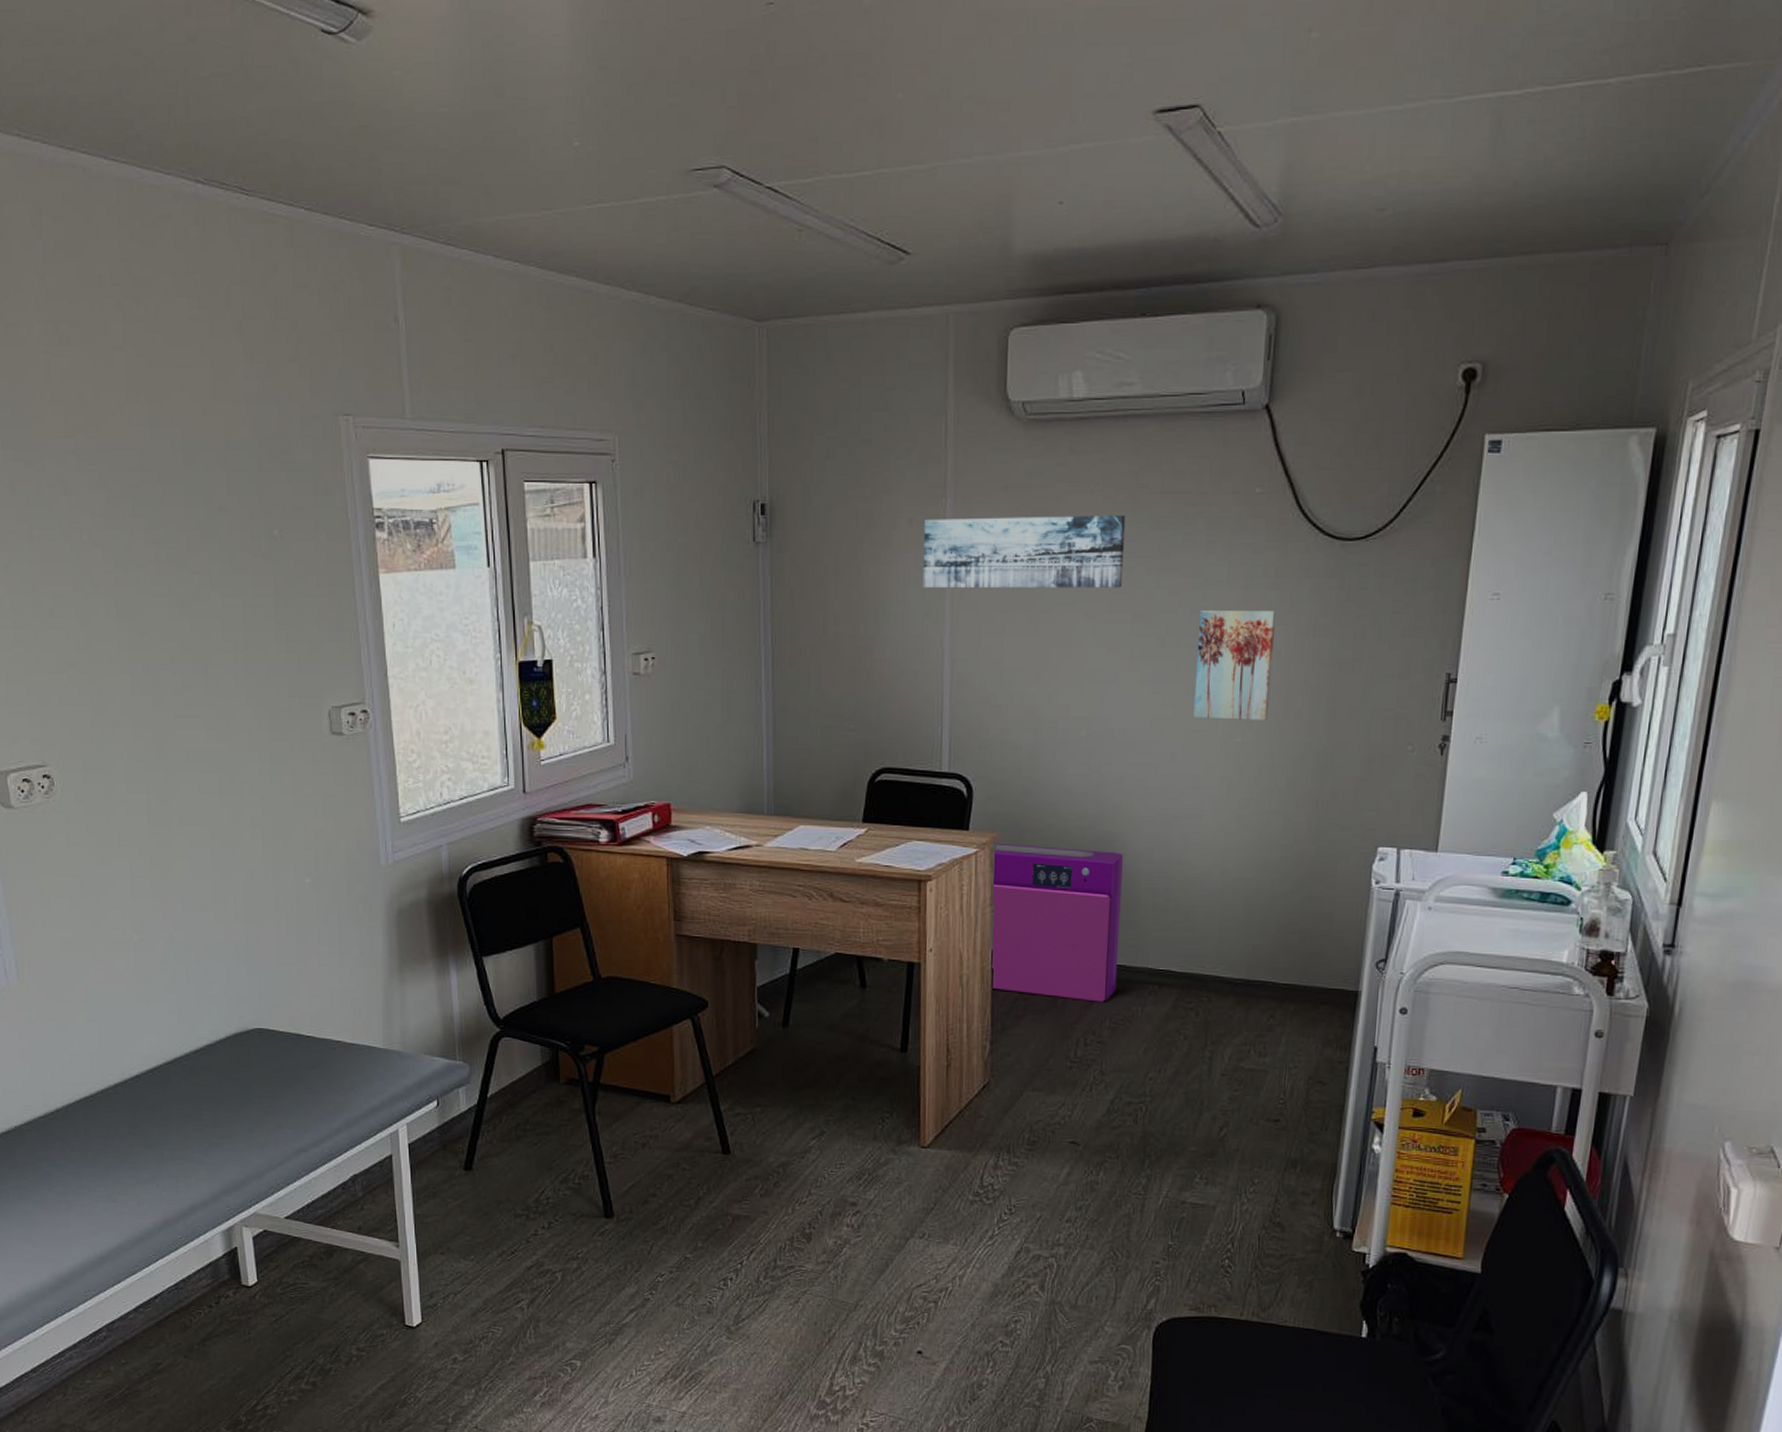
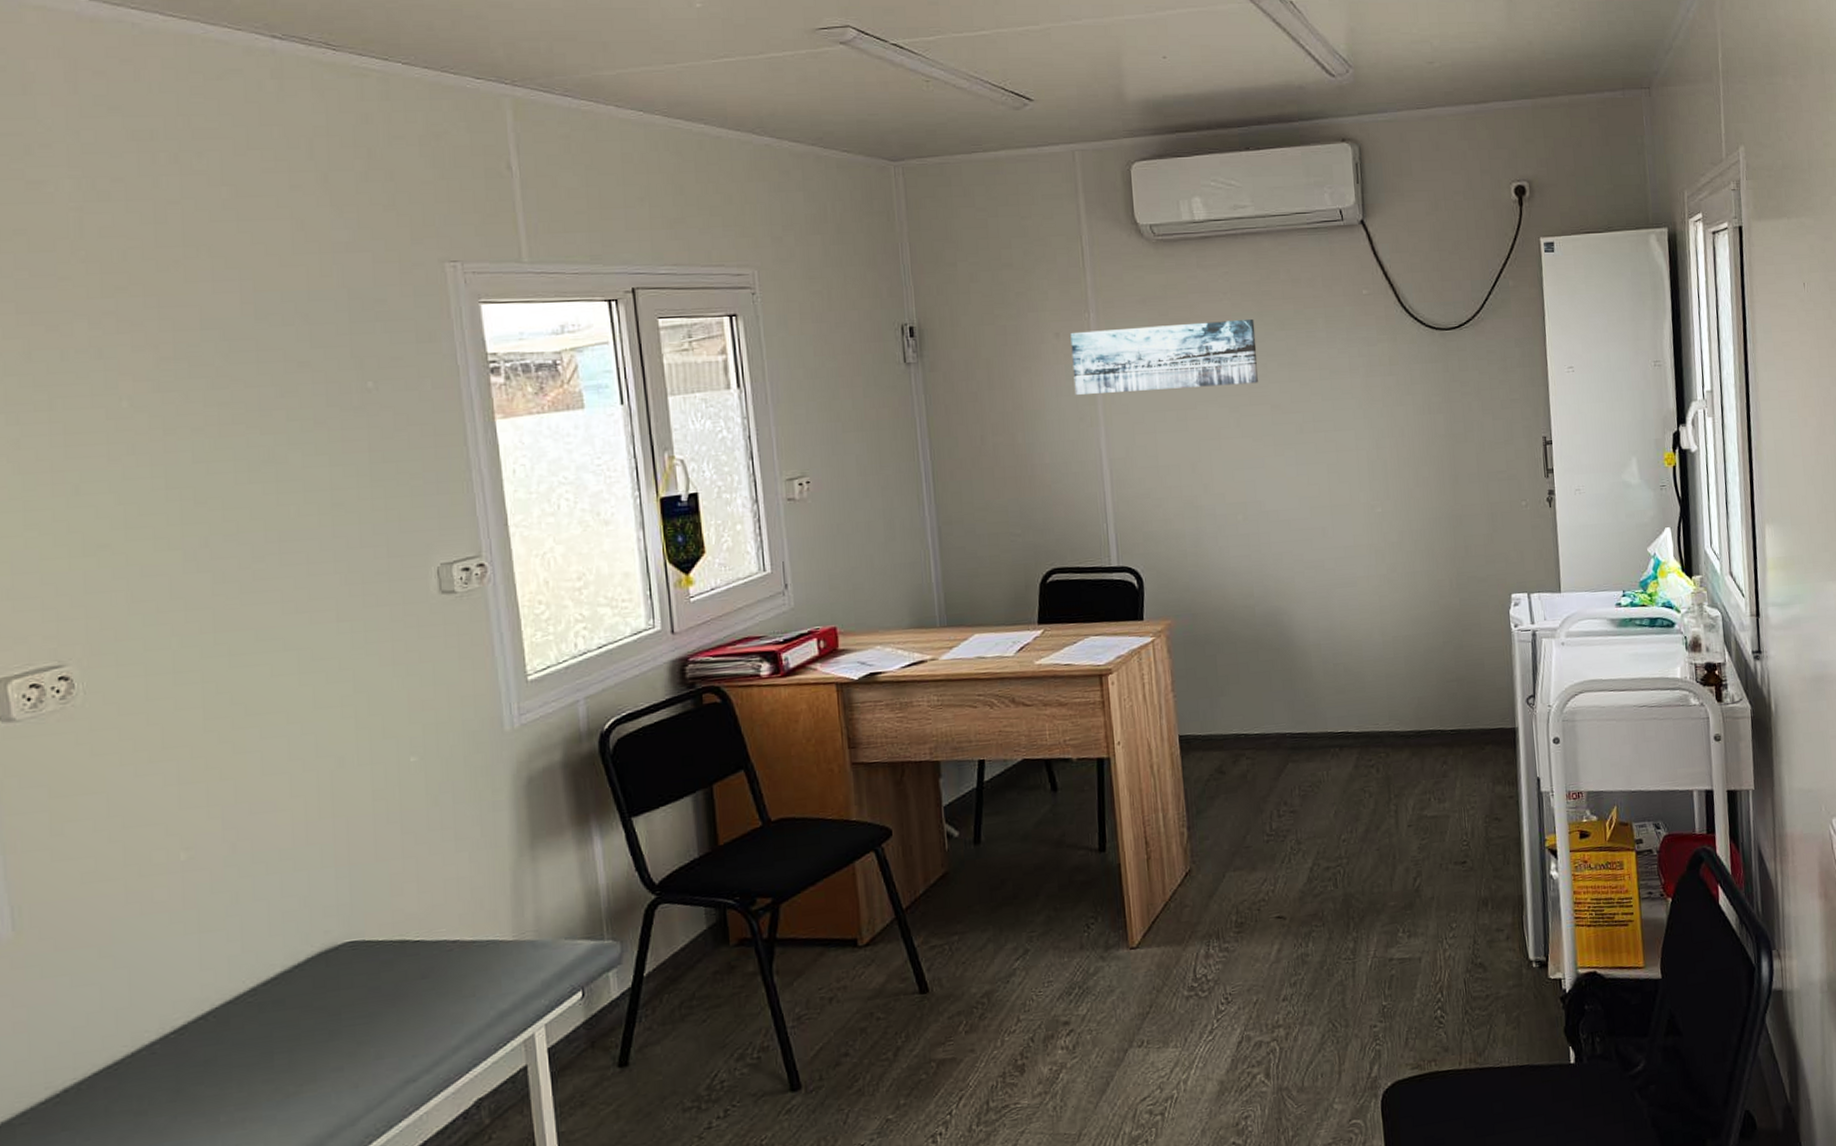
air purifier: present [990,842,1123,1002] -> none [1169,625,1301,774]
wall art: present [1193,610,1277,720] -> none [1330,394,1402,494]

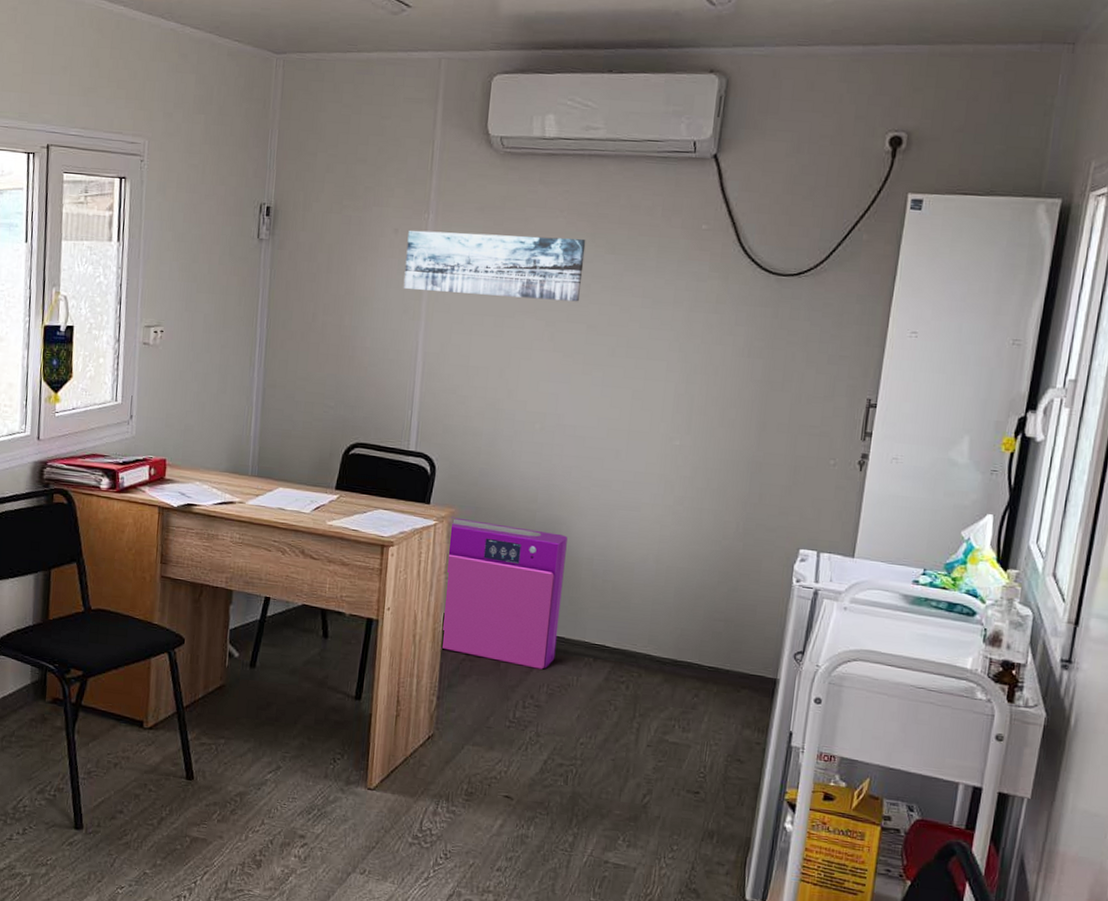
air purifier: none [1169,625,1301,774] -> present [440,517,568,669]

